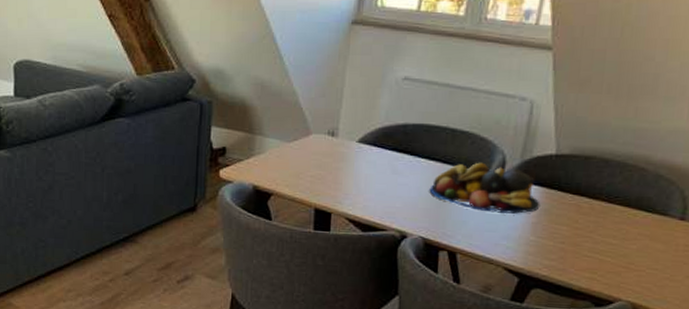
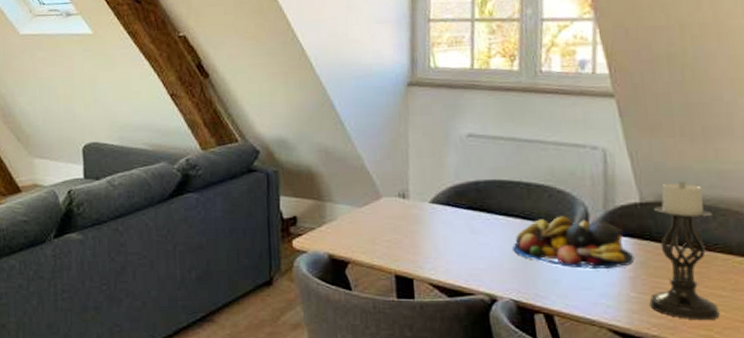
candle holder: none [545,135,620,265] -> present [649,180,720,321]

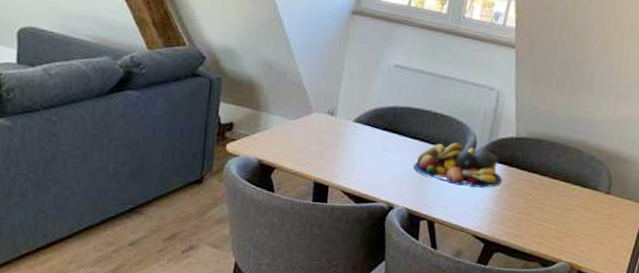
candle holder: present [649,180,720,321] -> none [505,122,564,232]

